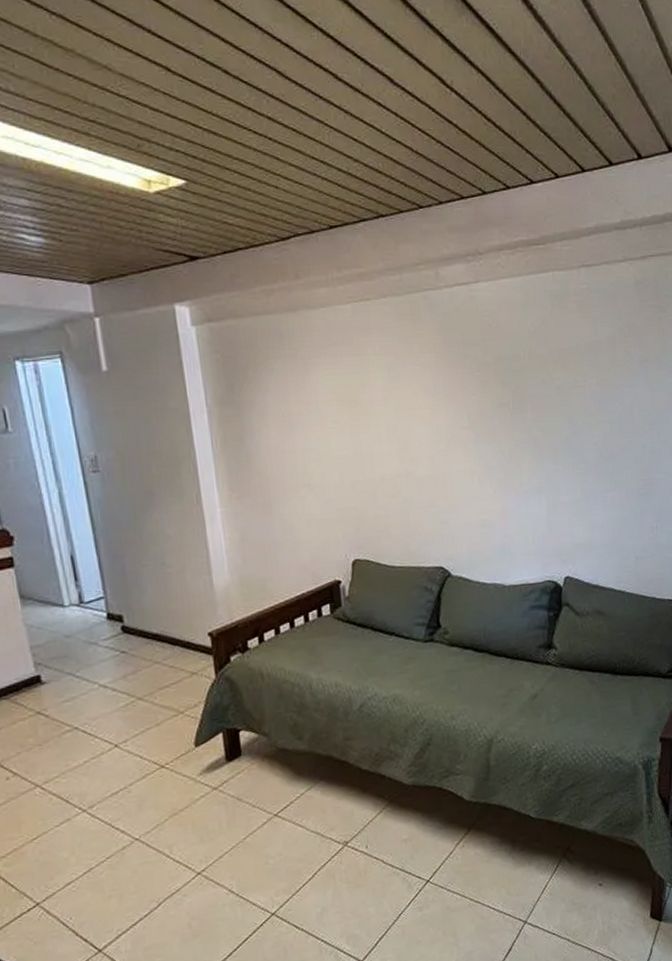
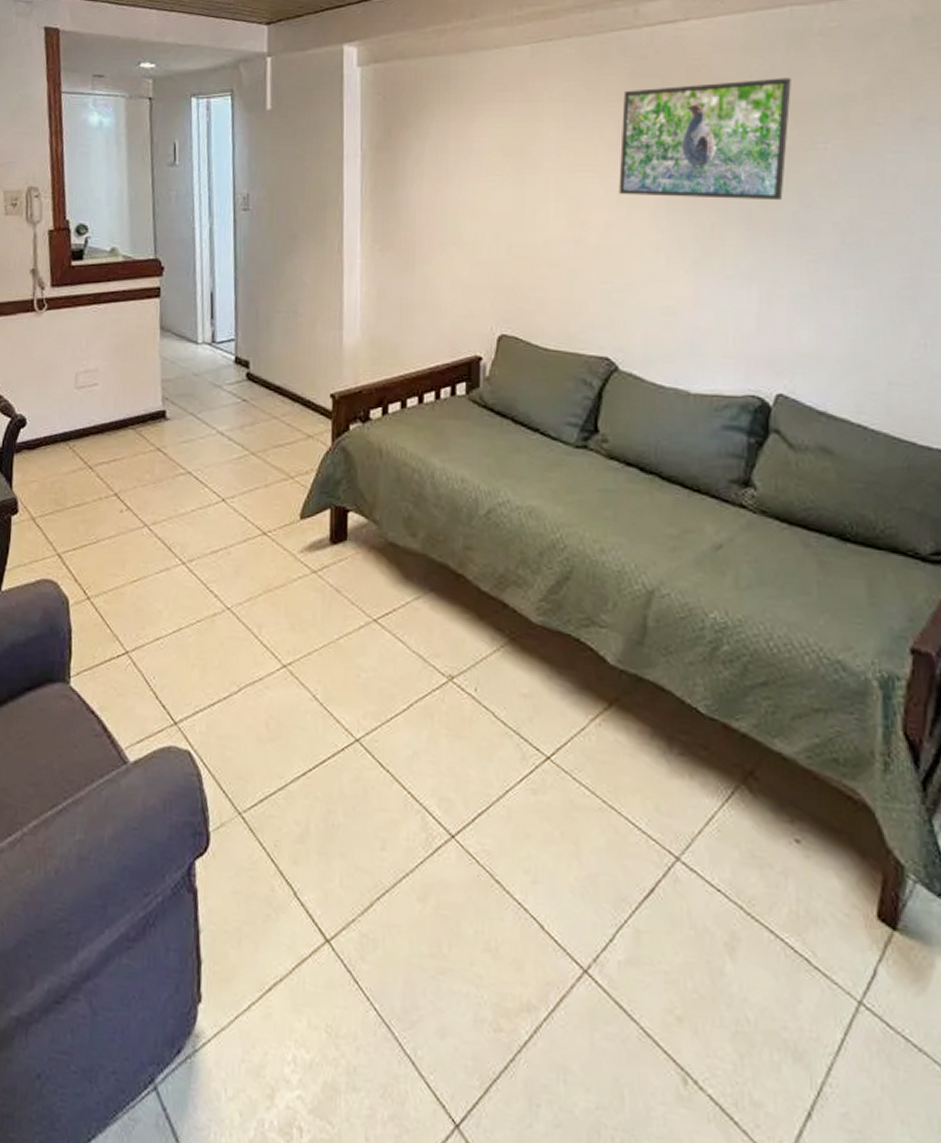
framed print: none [433,330,558,433] -> present [619,78,791,201]

